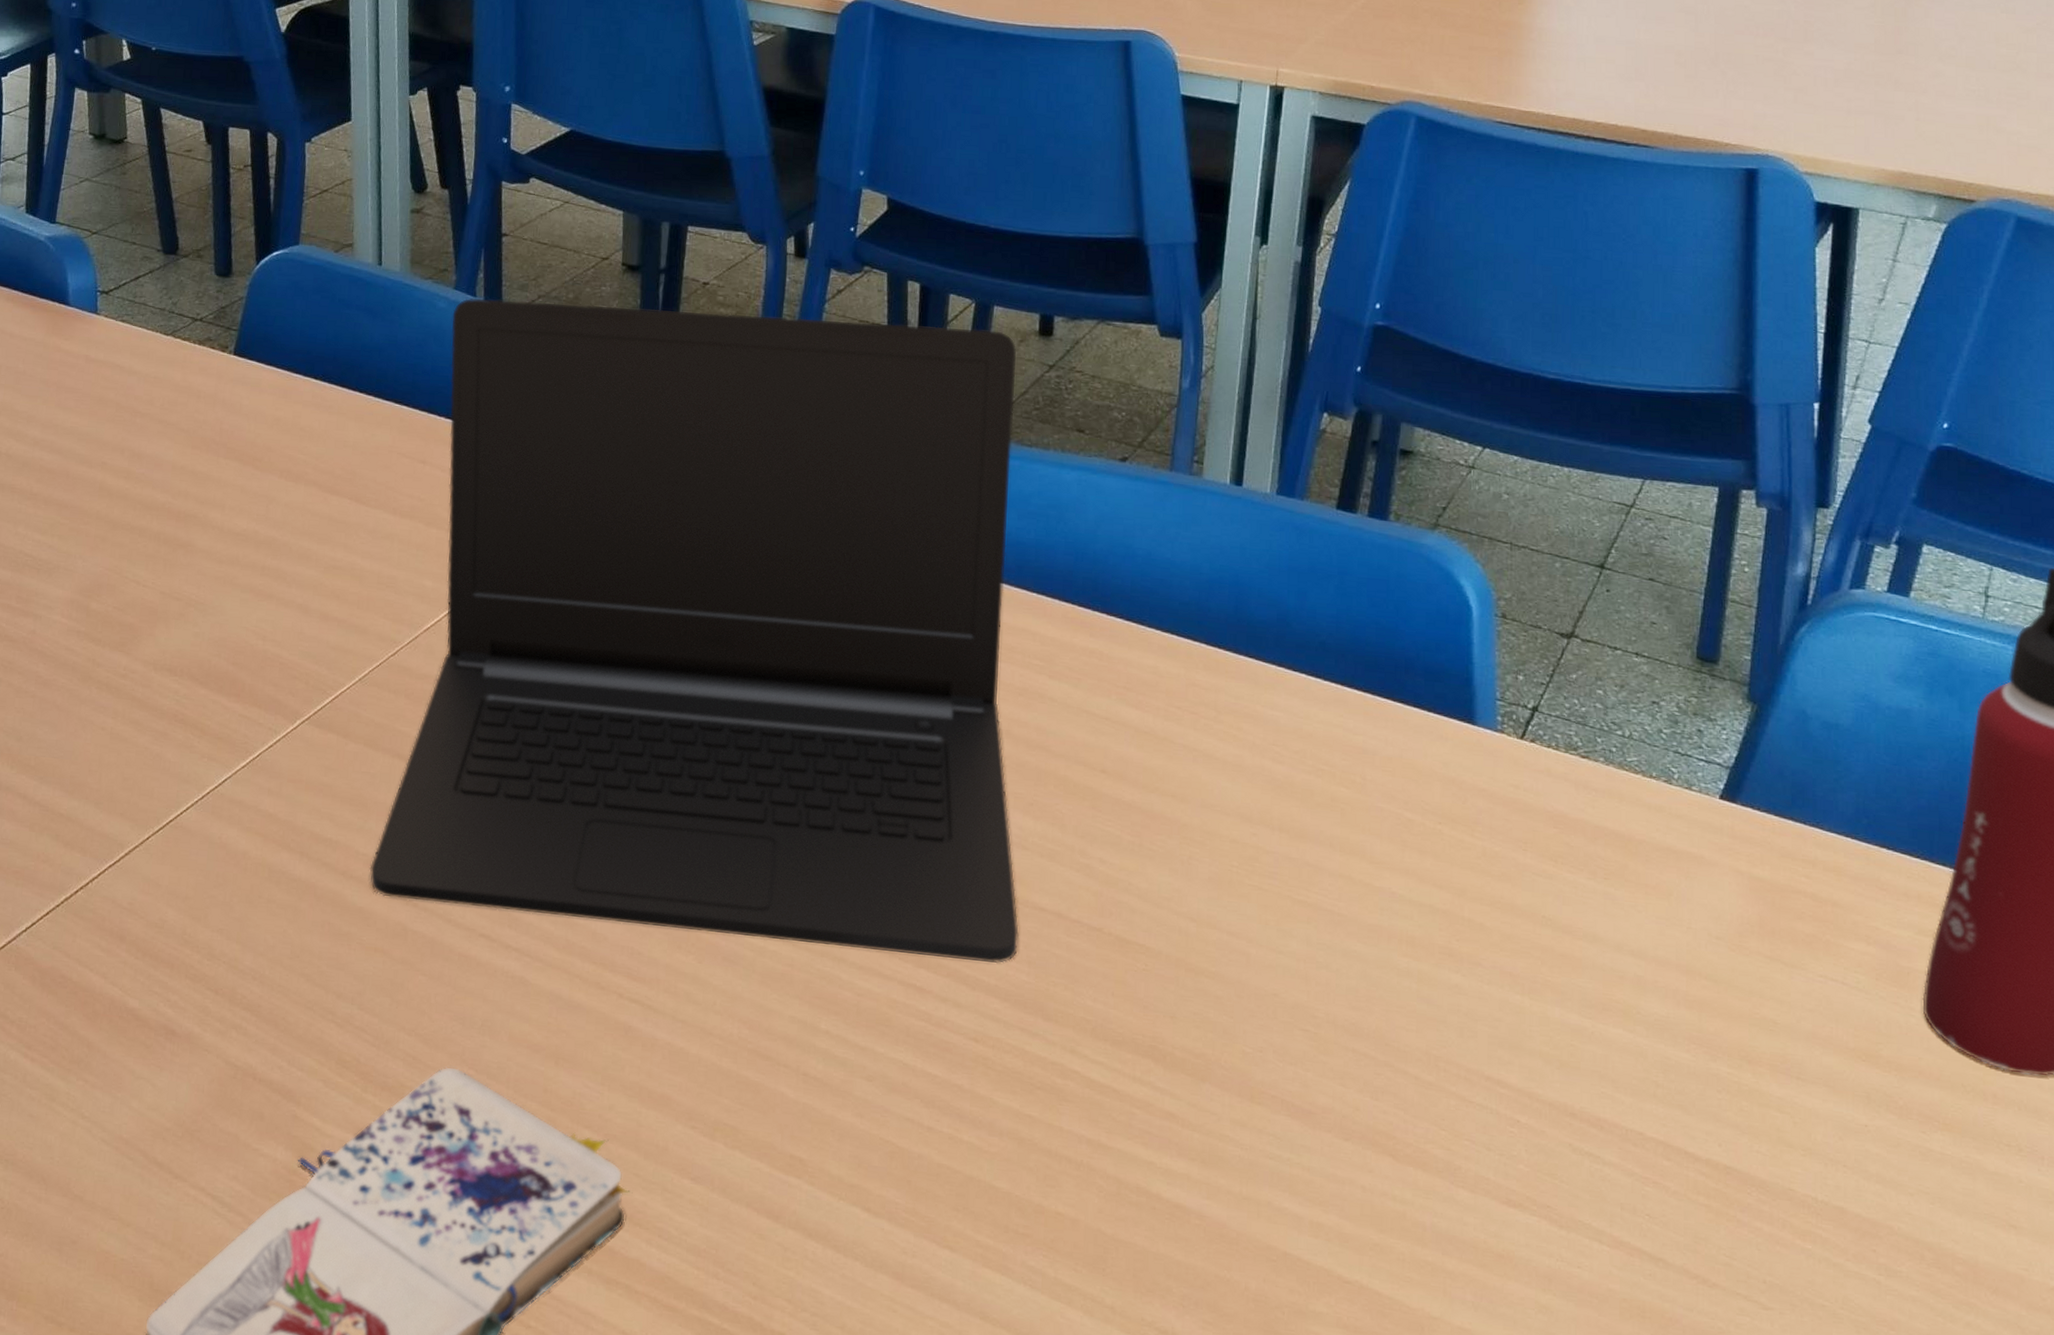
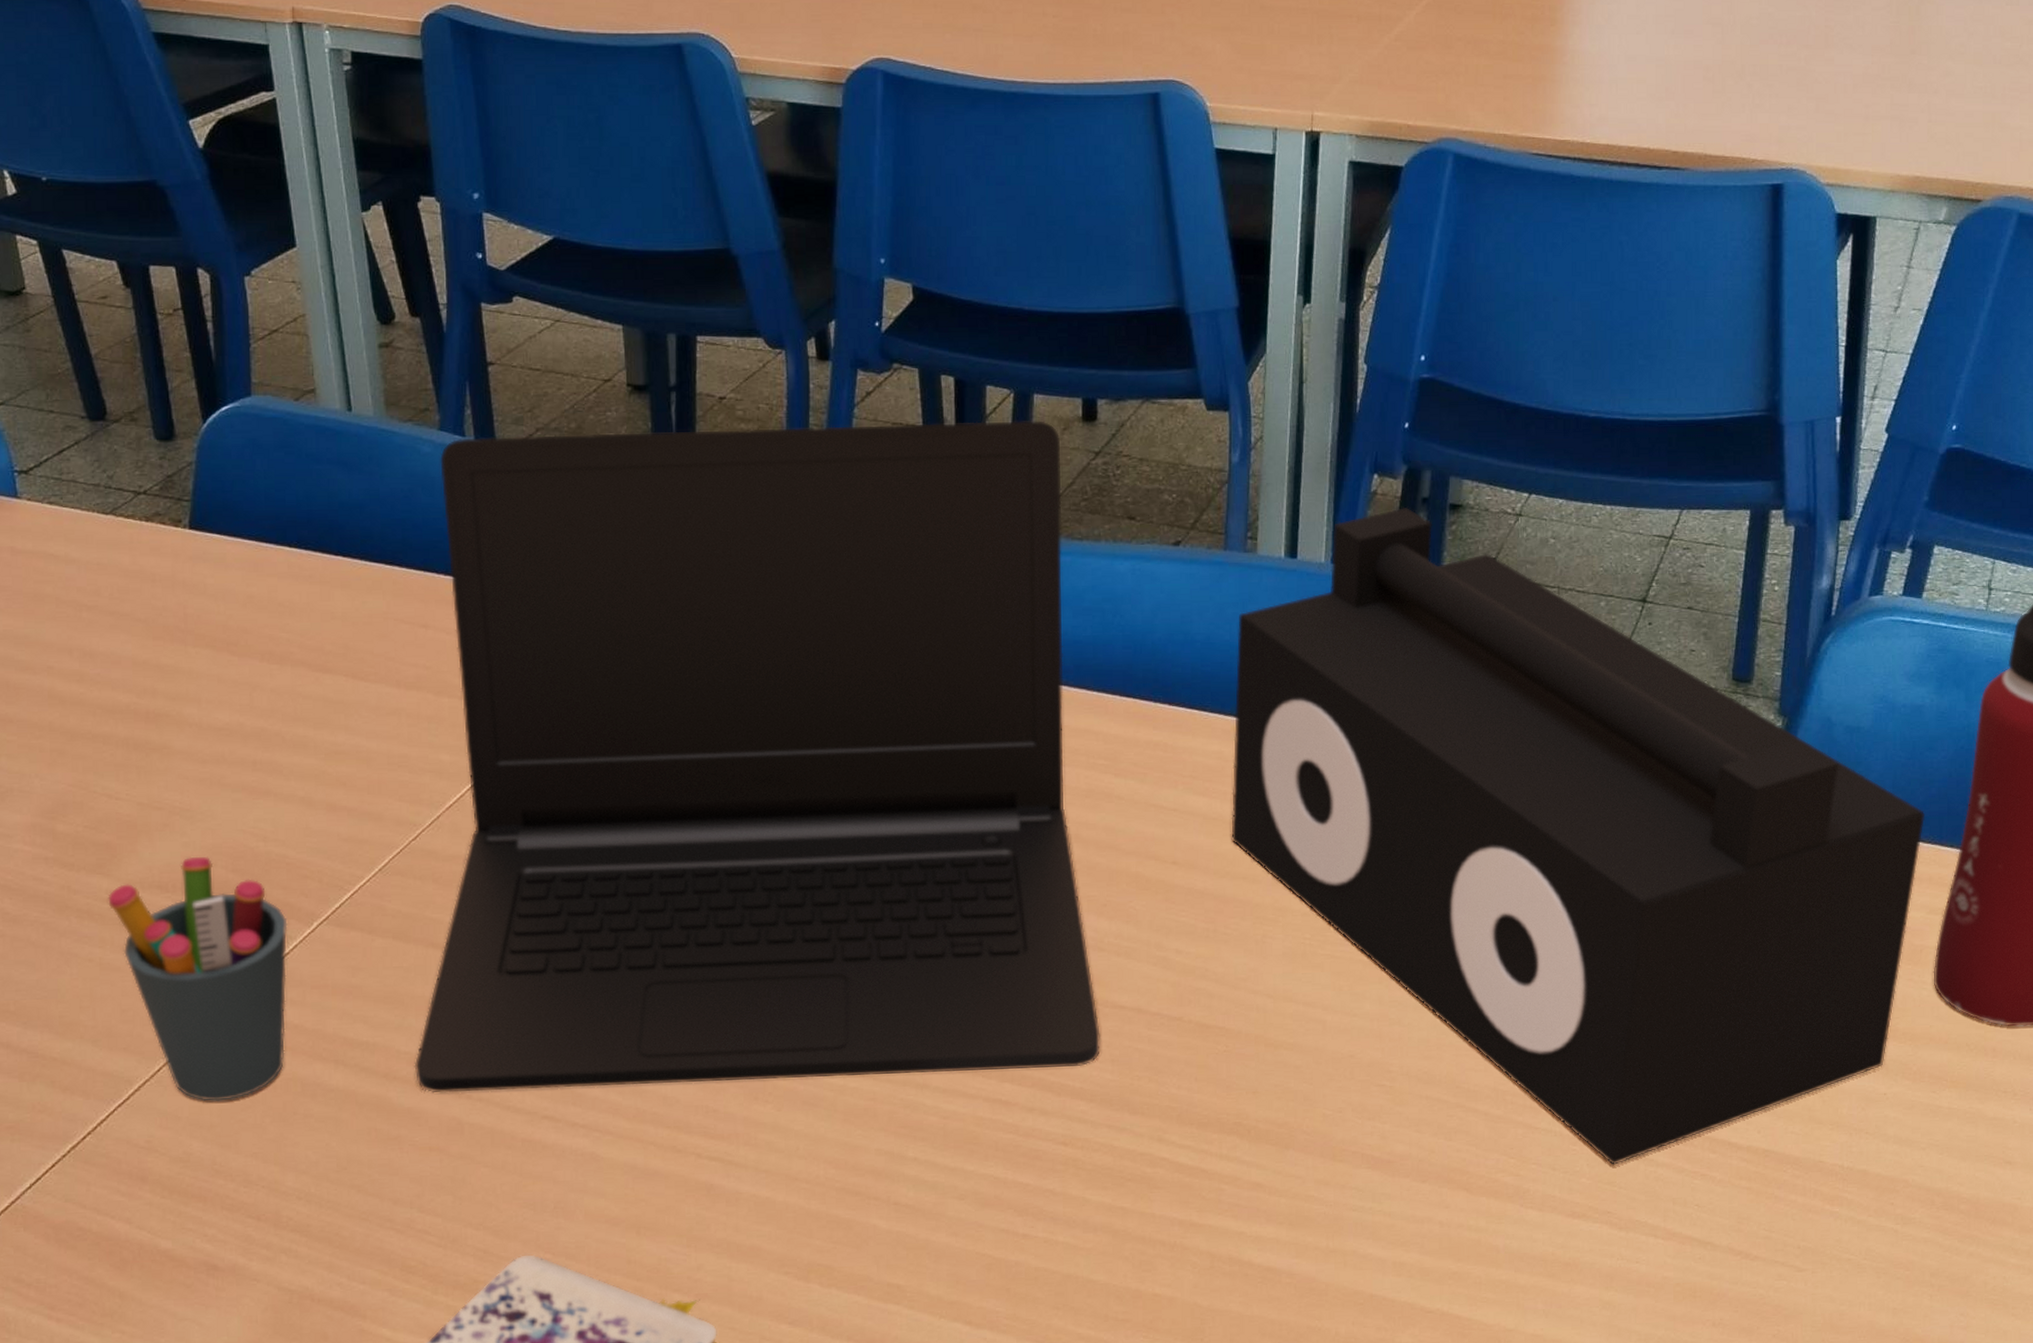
pen holder: none [124,645,275,876] -> present [108,856,288,1102]
speaker: none [1162,447,1914,1157] -> present [1231,506,1926,1166]

